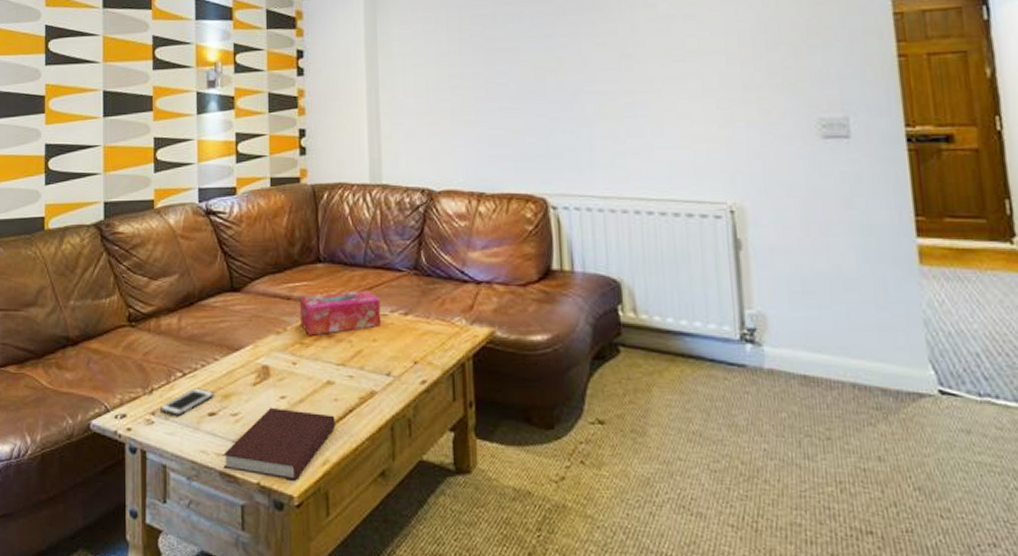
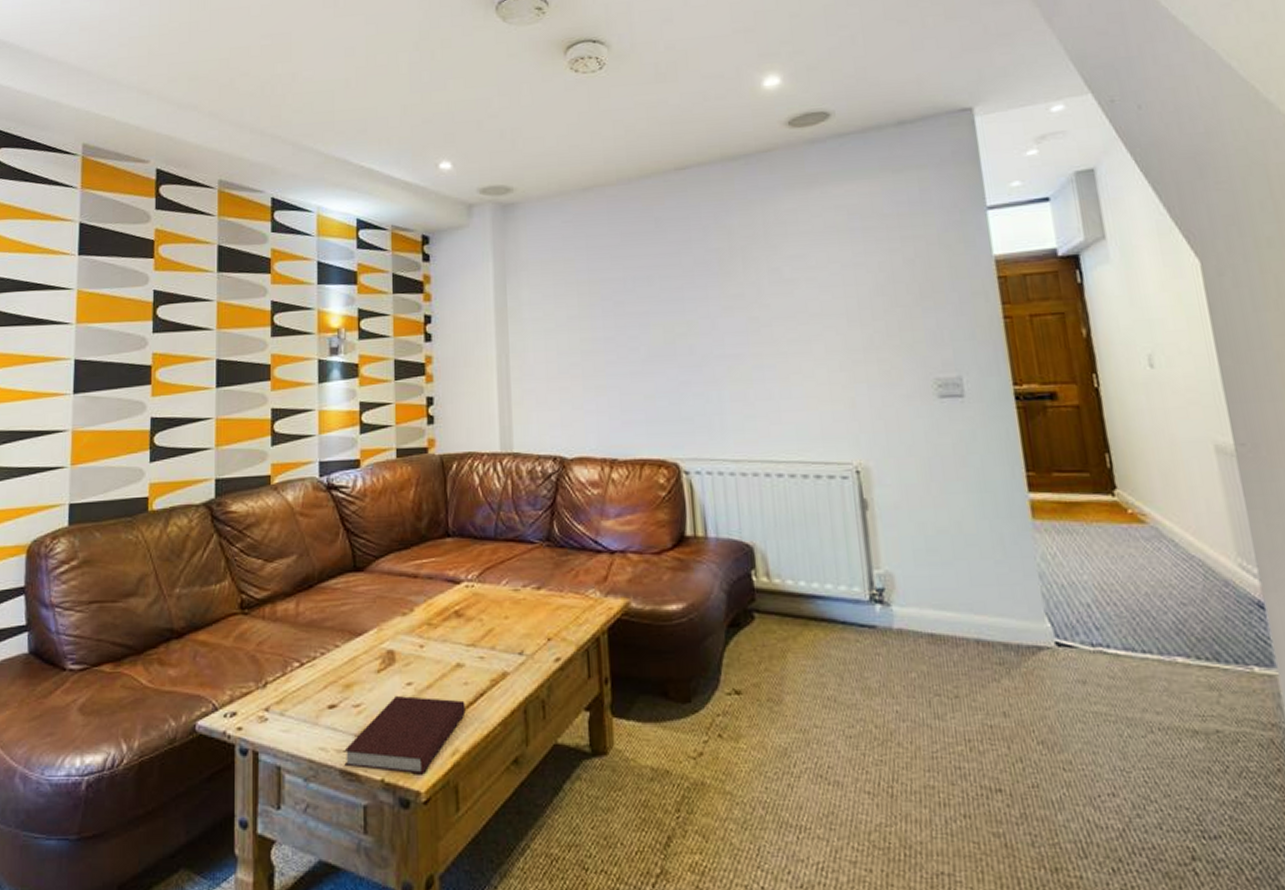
cell phone: present [160,388,214,415] -> none [275,678,334,710]
tissue box: present [299,290,382,336] -> none [426,564,514,616]

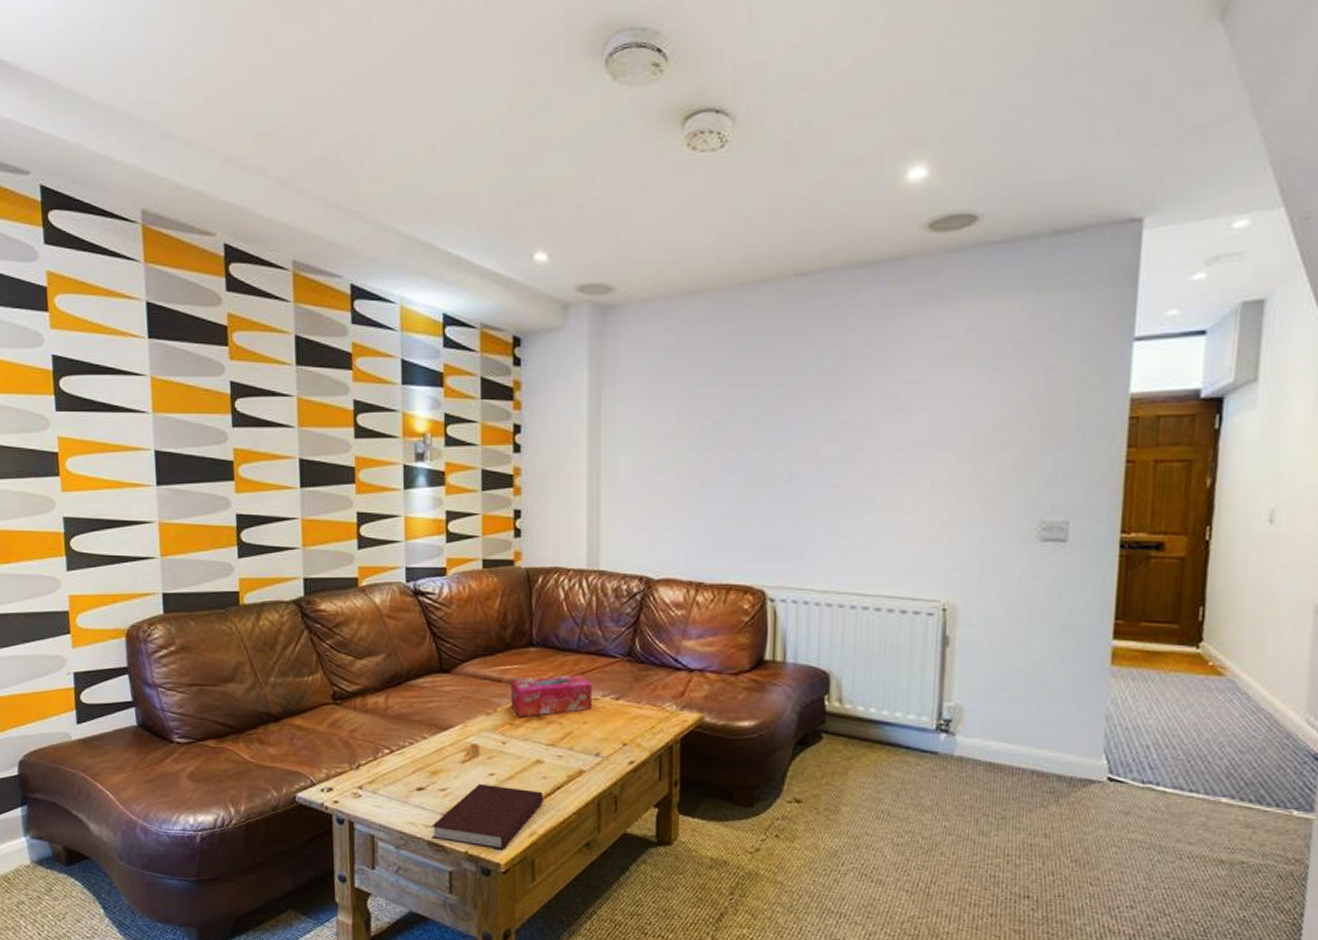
tissue box: none [426,564,514,616] -> present [510,674,593,717]

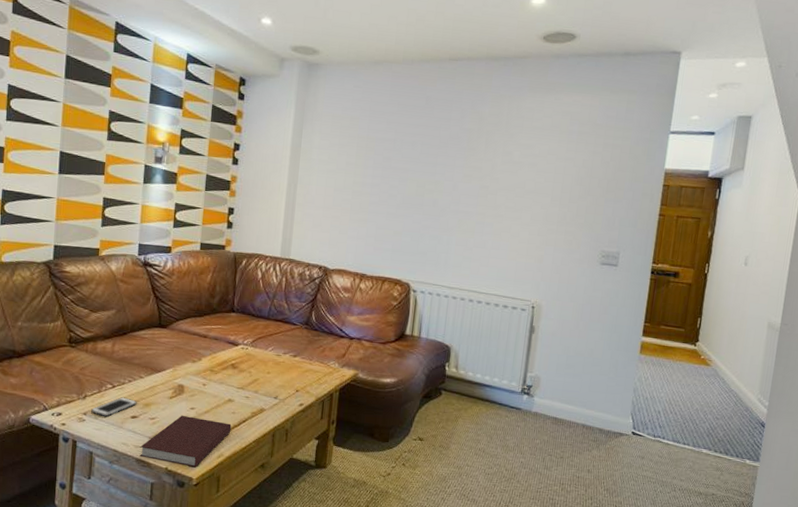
cell phone: none [368,764,422,790] -> present [91,397,137,417]
tissue box: present [510,674,593,717] -> none [212,335,277,366]

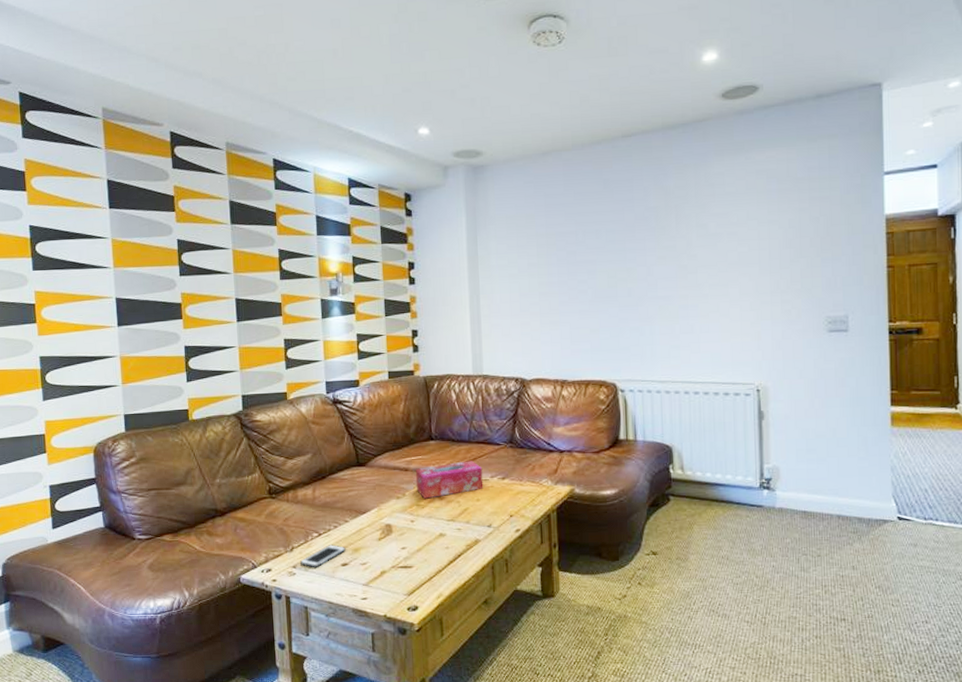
notebook: present [140,415,232,468] -> none [355,557,447,612]
tissue box: none [212,335,277,366] -> present [415,461,484,499]

